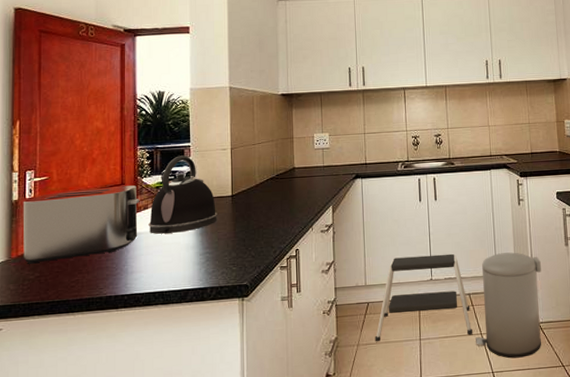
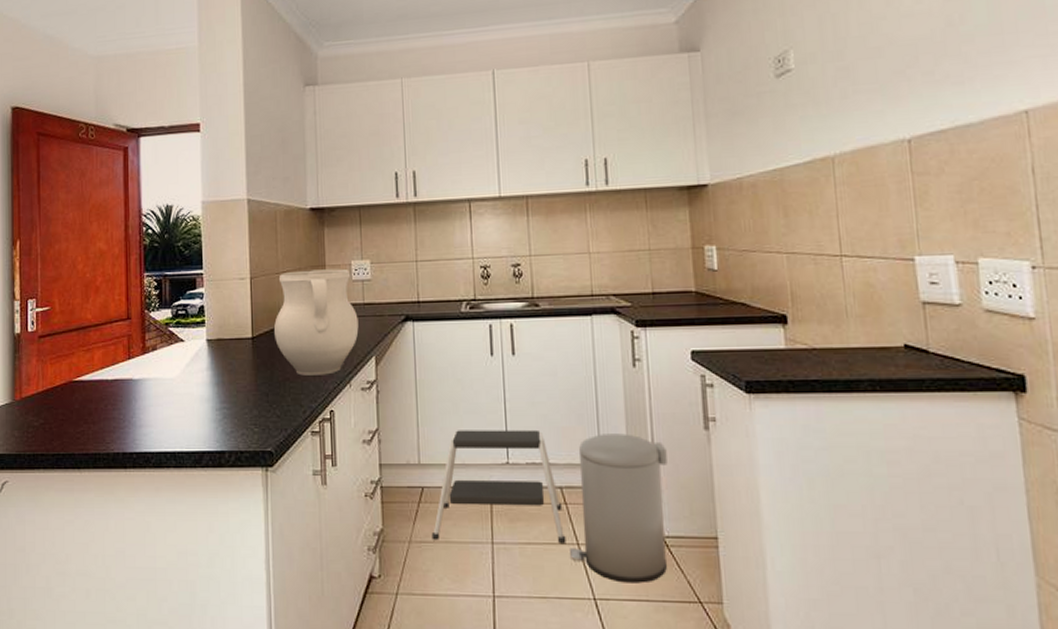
toaster: present [23,185,140,264] -> none [25,320,148,408]
kettle: present [148,155,217,234] -> none [157,285,235,381]
ceramic jug: none [251,140,319,224] -> present [274,268,359,376]

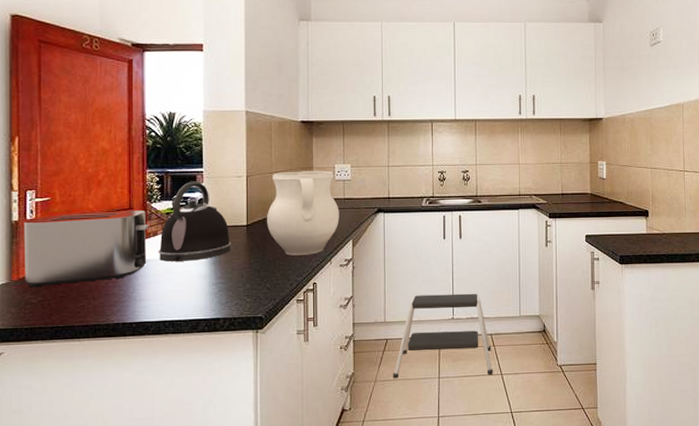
toaster: none [25,320,148,408] -> present [23,210,149,288]
kettle: none [157,285,235,381] -> present [158,181,231,262]
pedal bin: present [570,434,668,584] -> none [496,294,566,399]

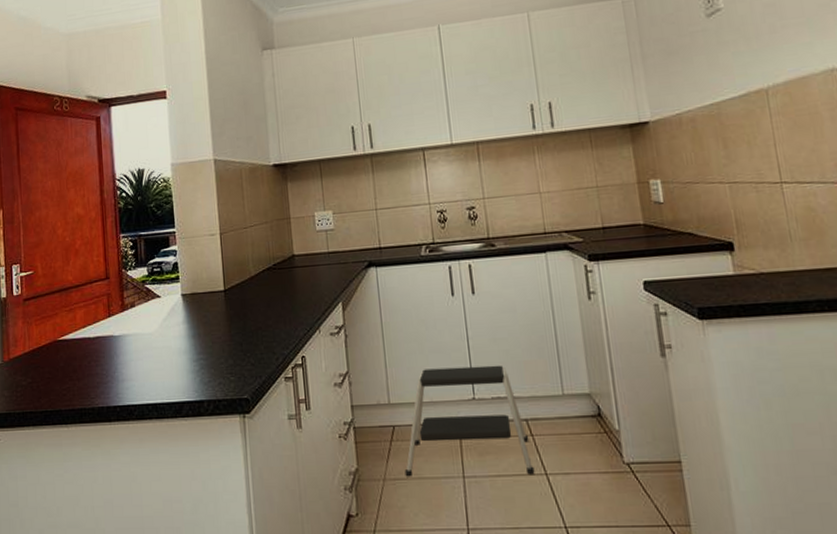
toaster: present [23,210,149,288] -> none [11,279,126,369]
kettle: present [158,181,231,262] -> none [136,243,210,336]
ceramic jug: present [267,170,339,256] -> none [245,220,325,324]

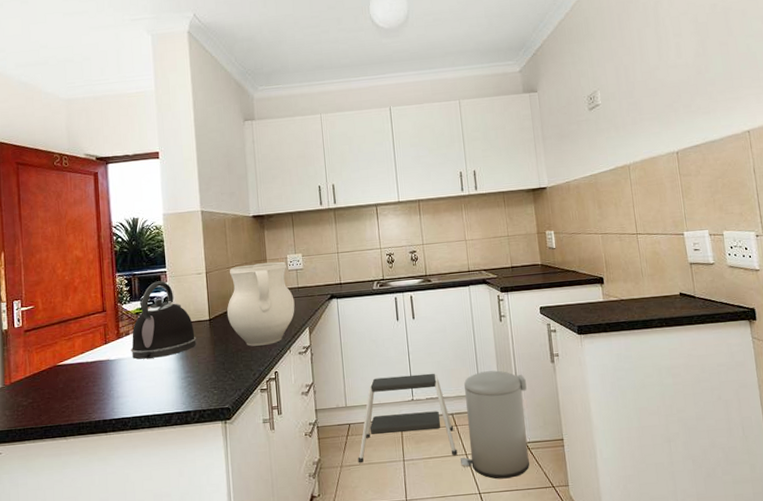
kettle: none [136,243,210,336] -> present [131,281,196,359]
ceramic jug: none [245,220,325,324] -> present [227,261,295,346]
pedal bin: none [539,364,634,510] -> present [460,370,529,479]

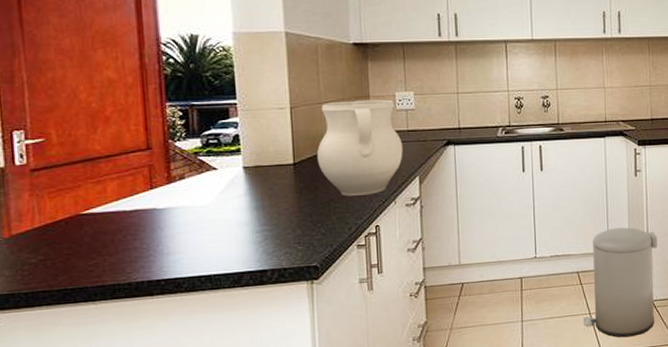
kettle: present [131,281,196,359] -> none [186,115,276,209]
step stool: present [357,373,458,464] -> none [470,229,581,325]

